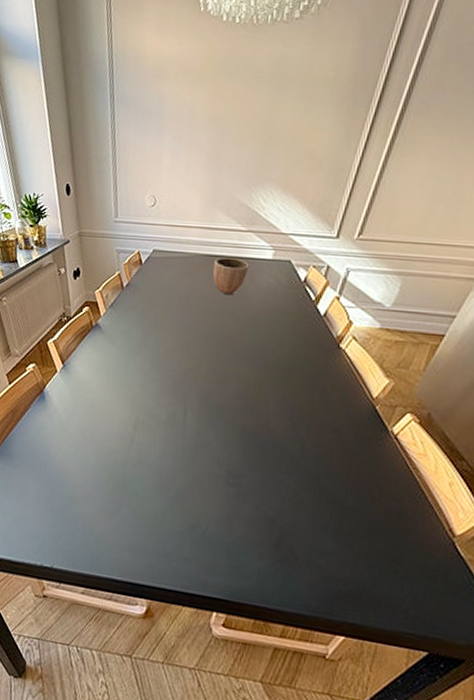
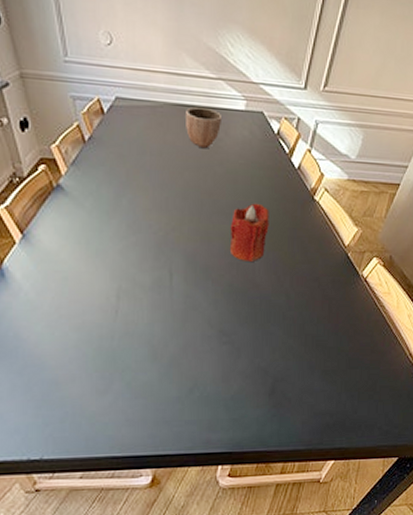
candle: none [244,348,290,407] -> present [229,203,269,263]

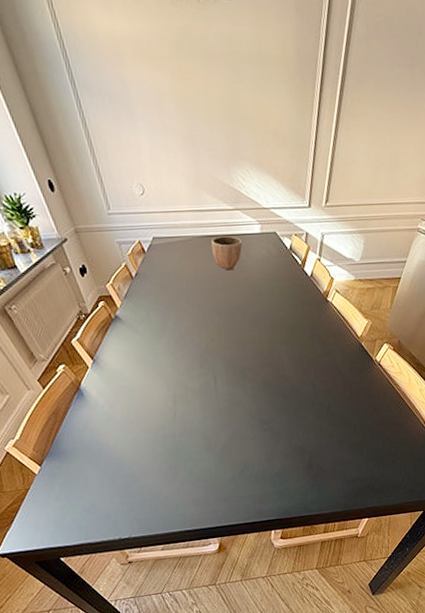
candle: present [229,203,269,263] -> none [259,310,292,361]

